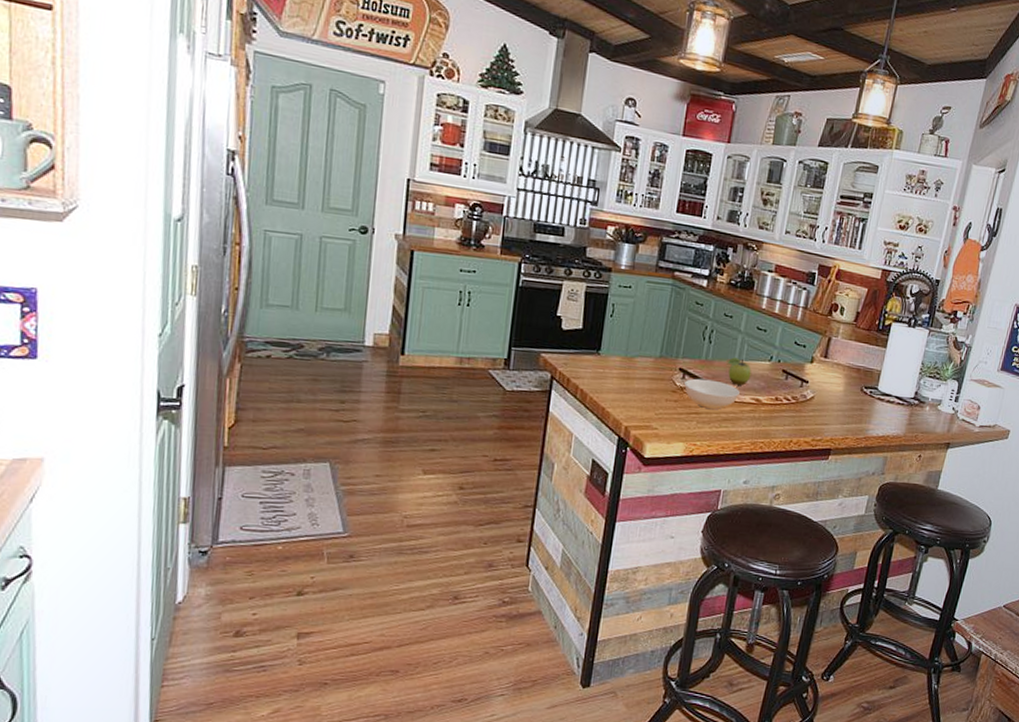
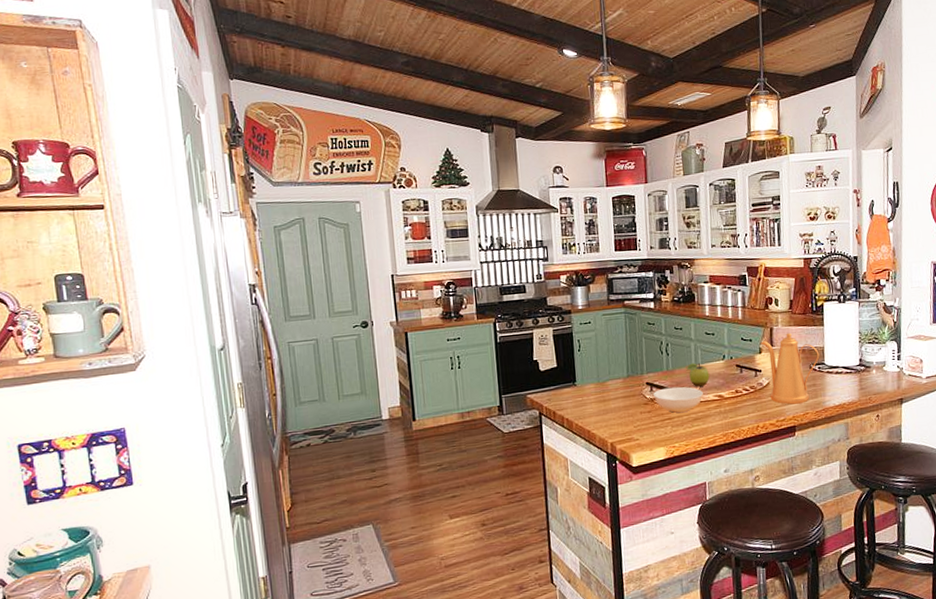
coffee pot: none [811,347,875,427] -> present [761,332,820,405]

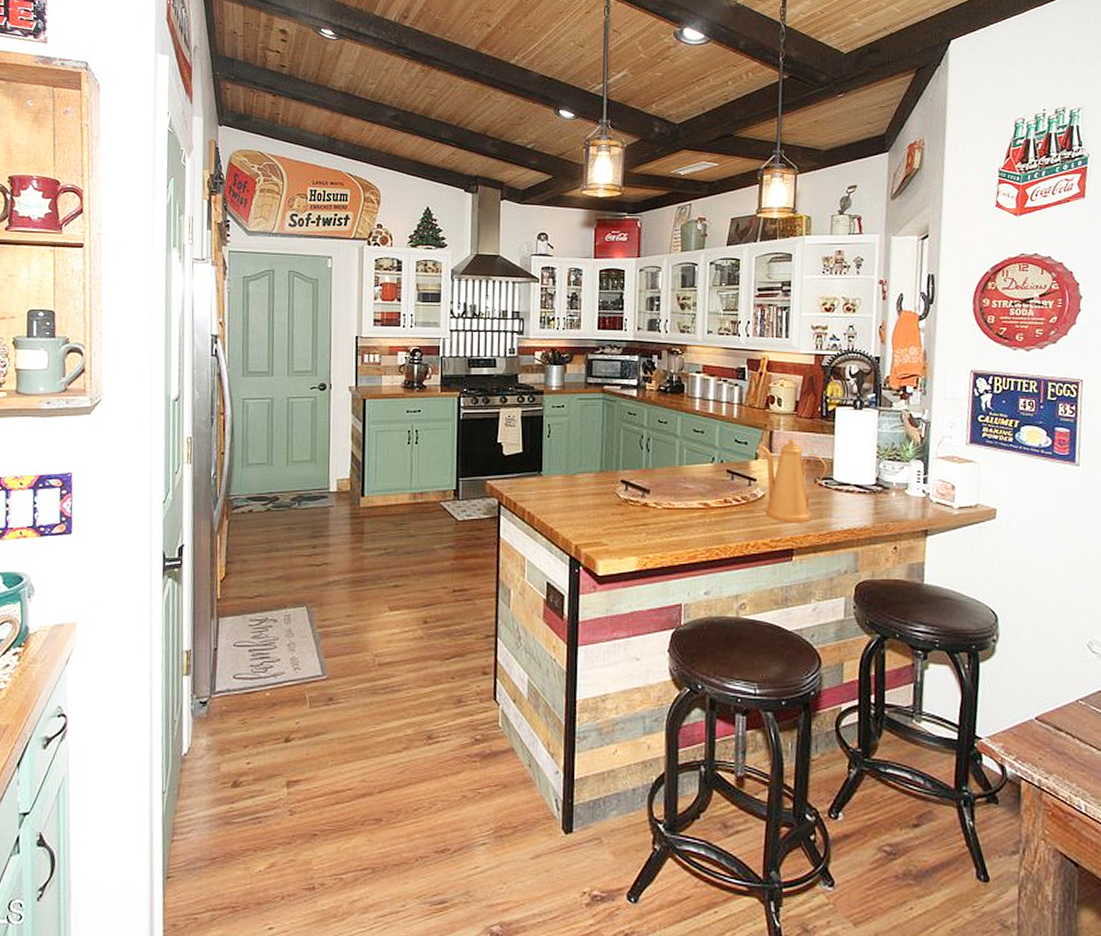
bowl: present [653,386,703,414] -> none [628,488,686,519]
fruit: present [686,362,710,387] -> none [668,463,695,491]

